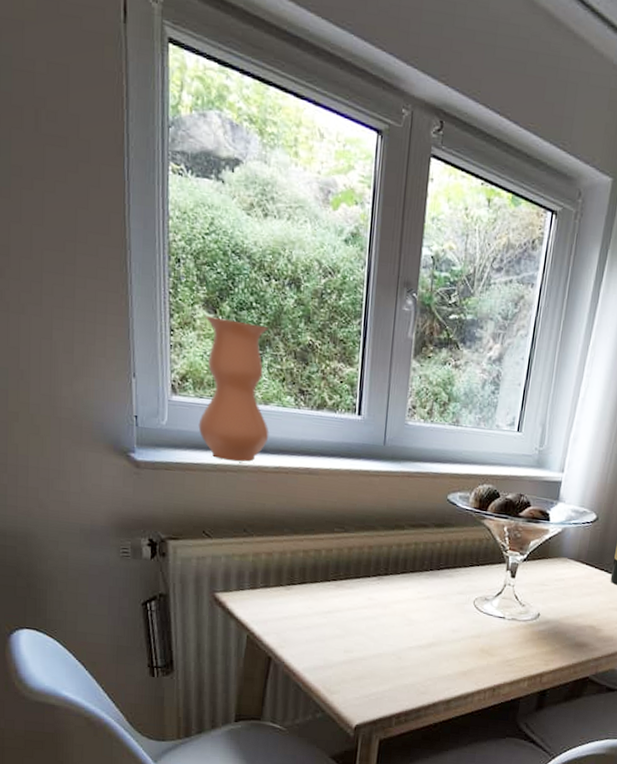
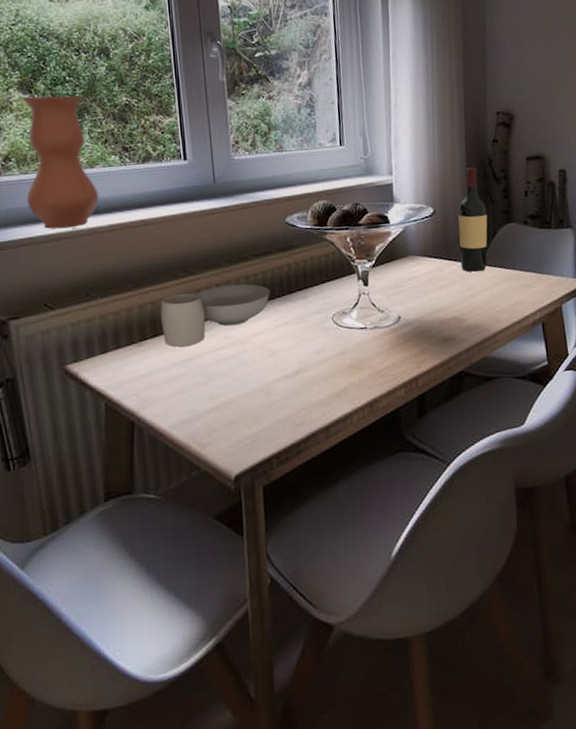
mug: none [310,547,354,599] -> present [160,293,206,347]
bowl: none [347,548,420,589] -> present [196,283,271,326]

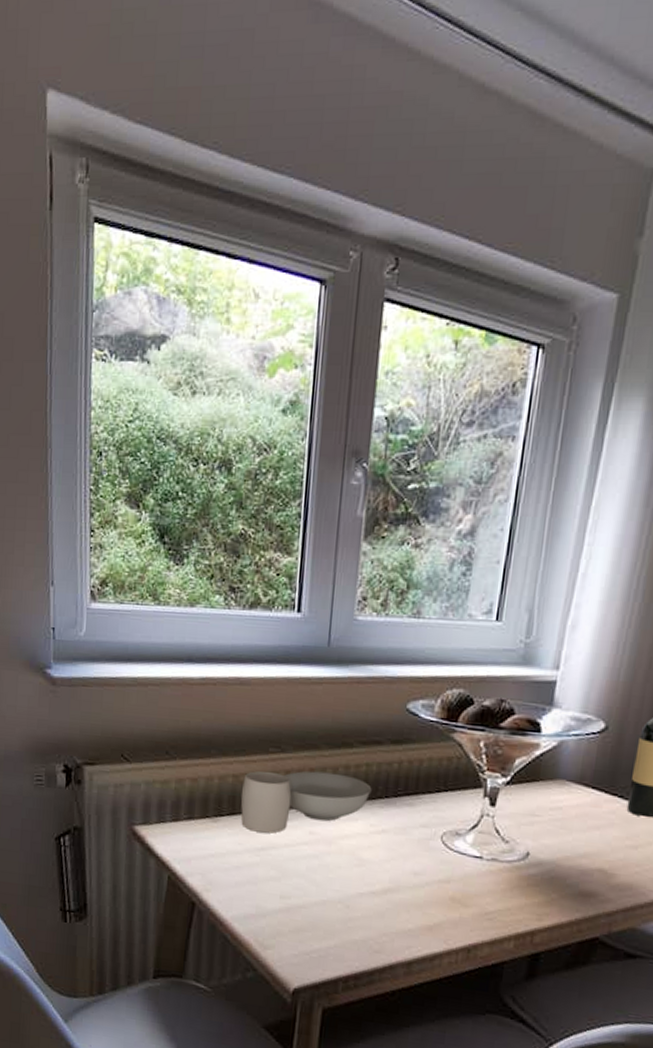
vase: present [20,96,99,230] -> none [118,511,196,675]

